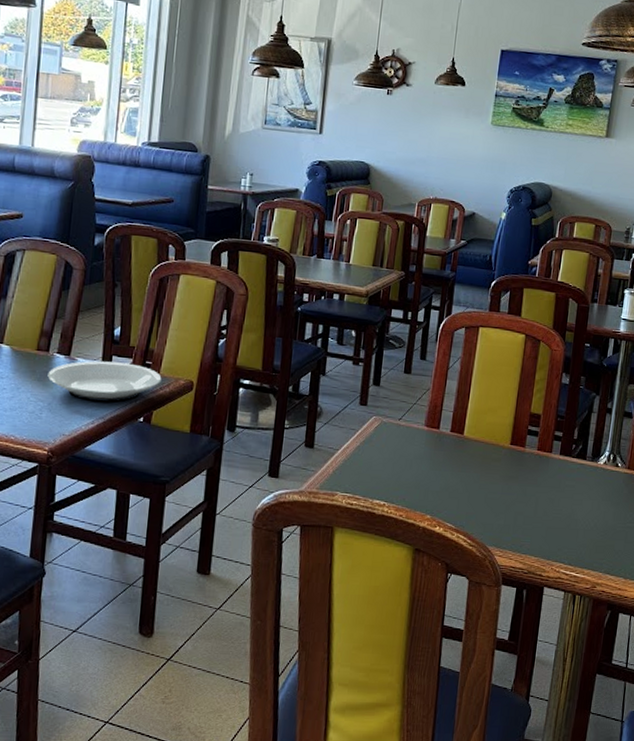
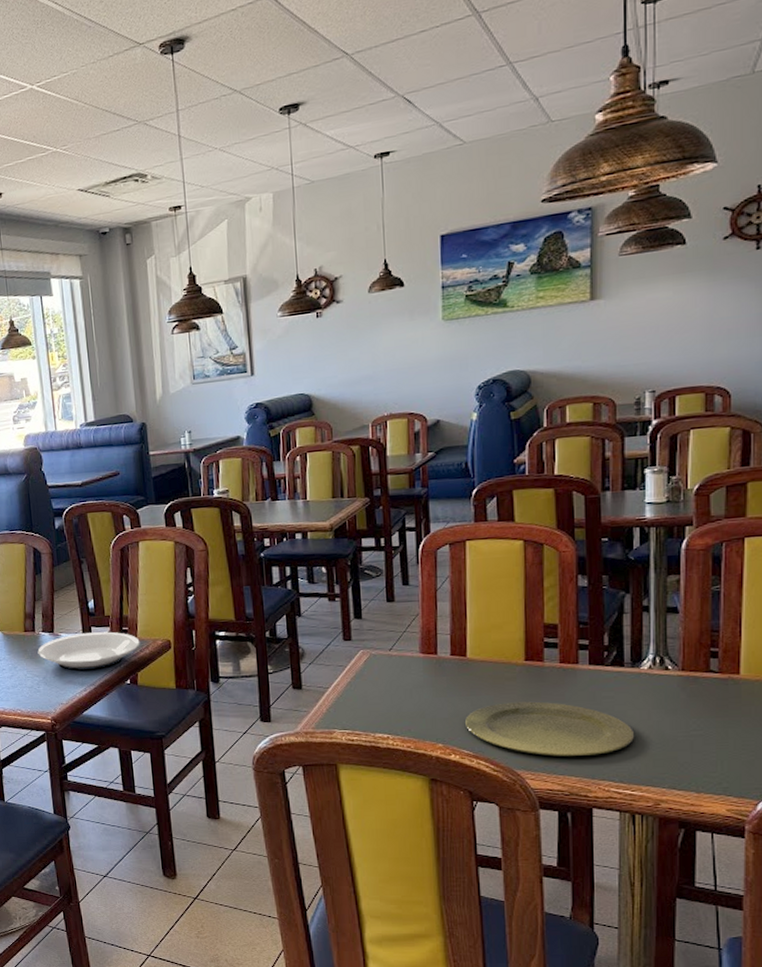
plate: none [453,481,585,538] -> present [465,701,634,756]

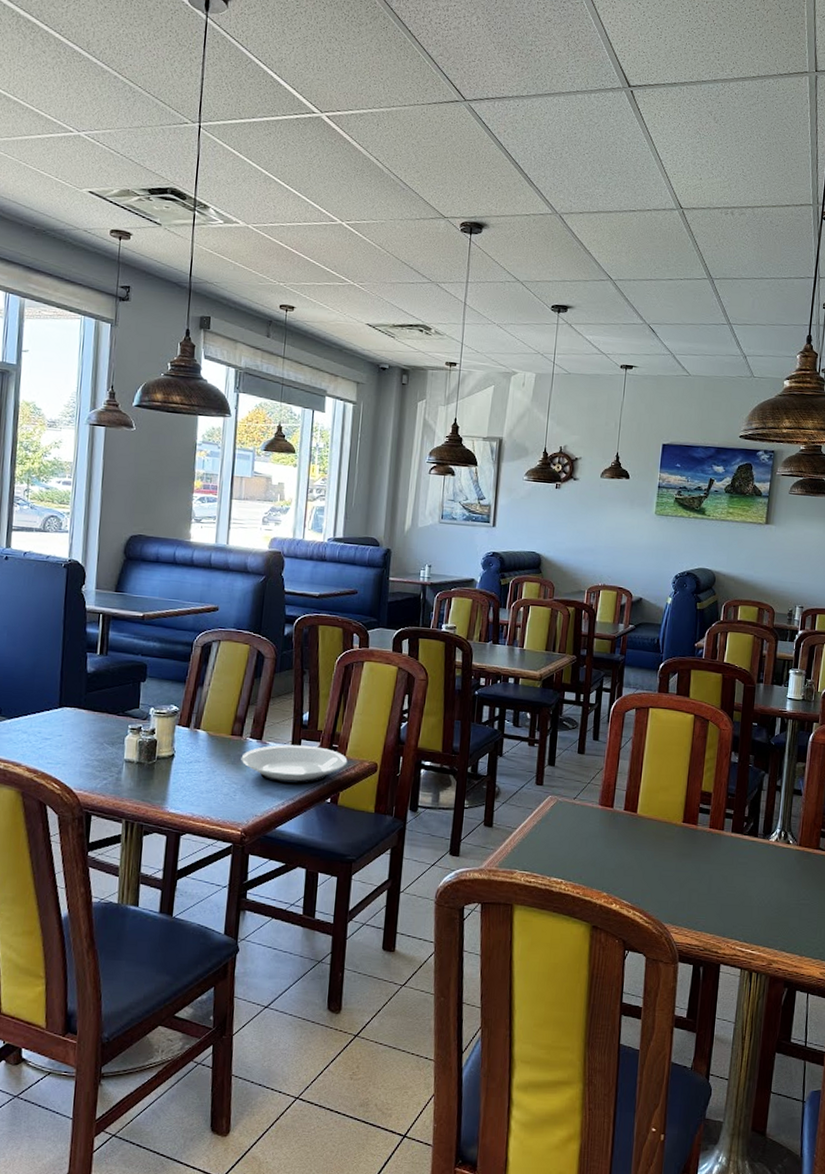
plate: present [465,701,634,756] -> none [628,859,759,915]

